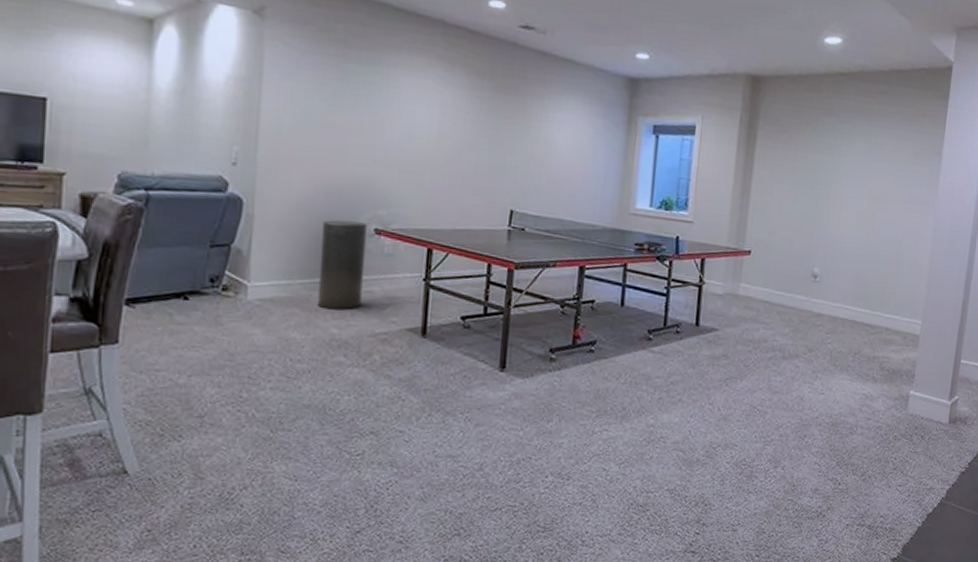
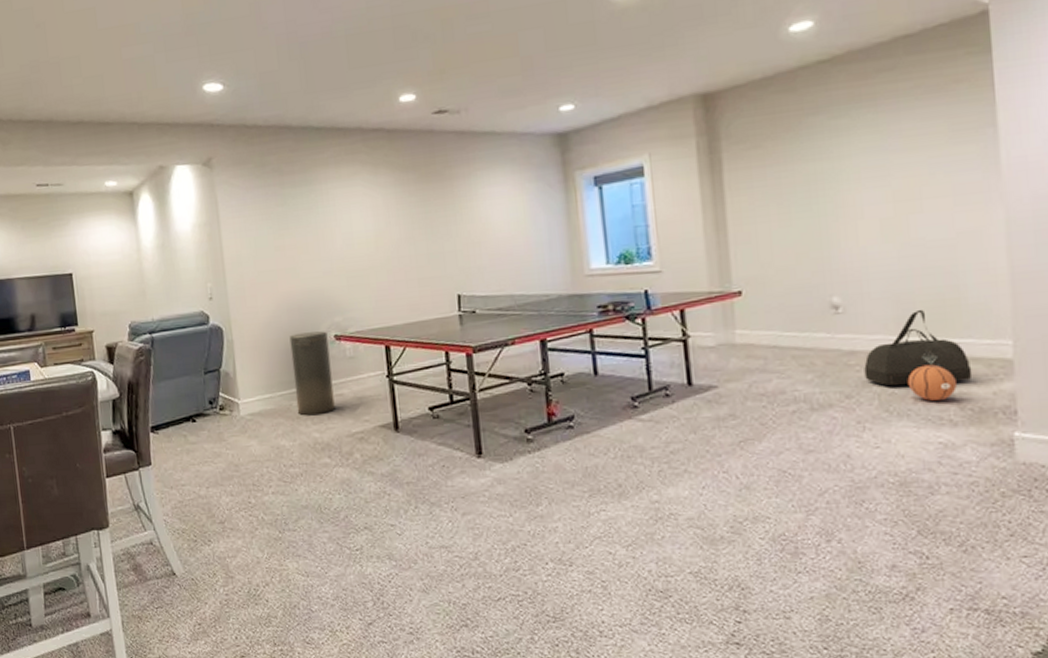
duffel bag: none [824,287,894,347] -> present [864,309,973,386]
basketball: none [851,332,882,361] -> present [907,364,957,401]

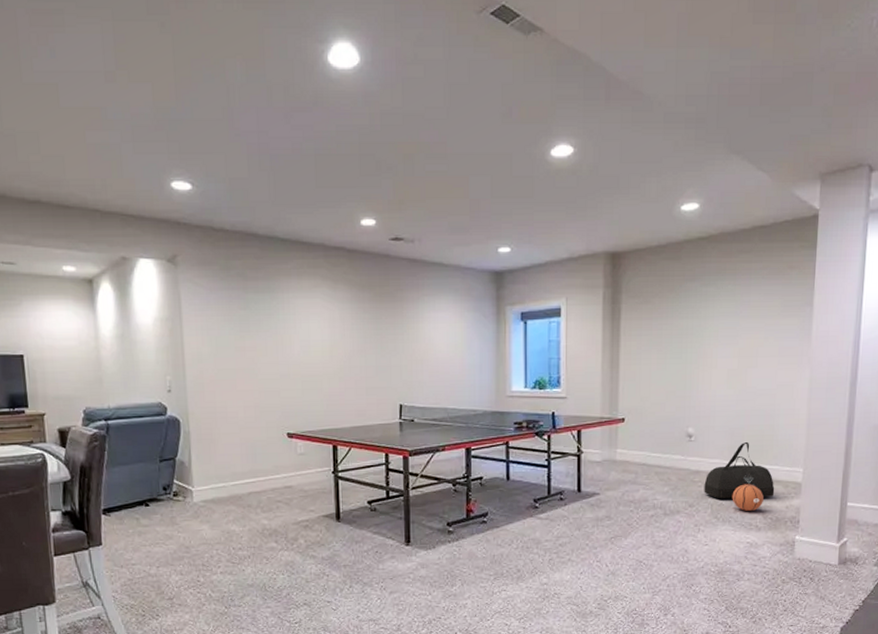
pedal bin: present [289,331,335,416] -> none [245,429,284,505]

